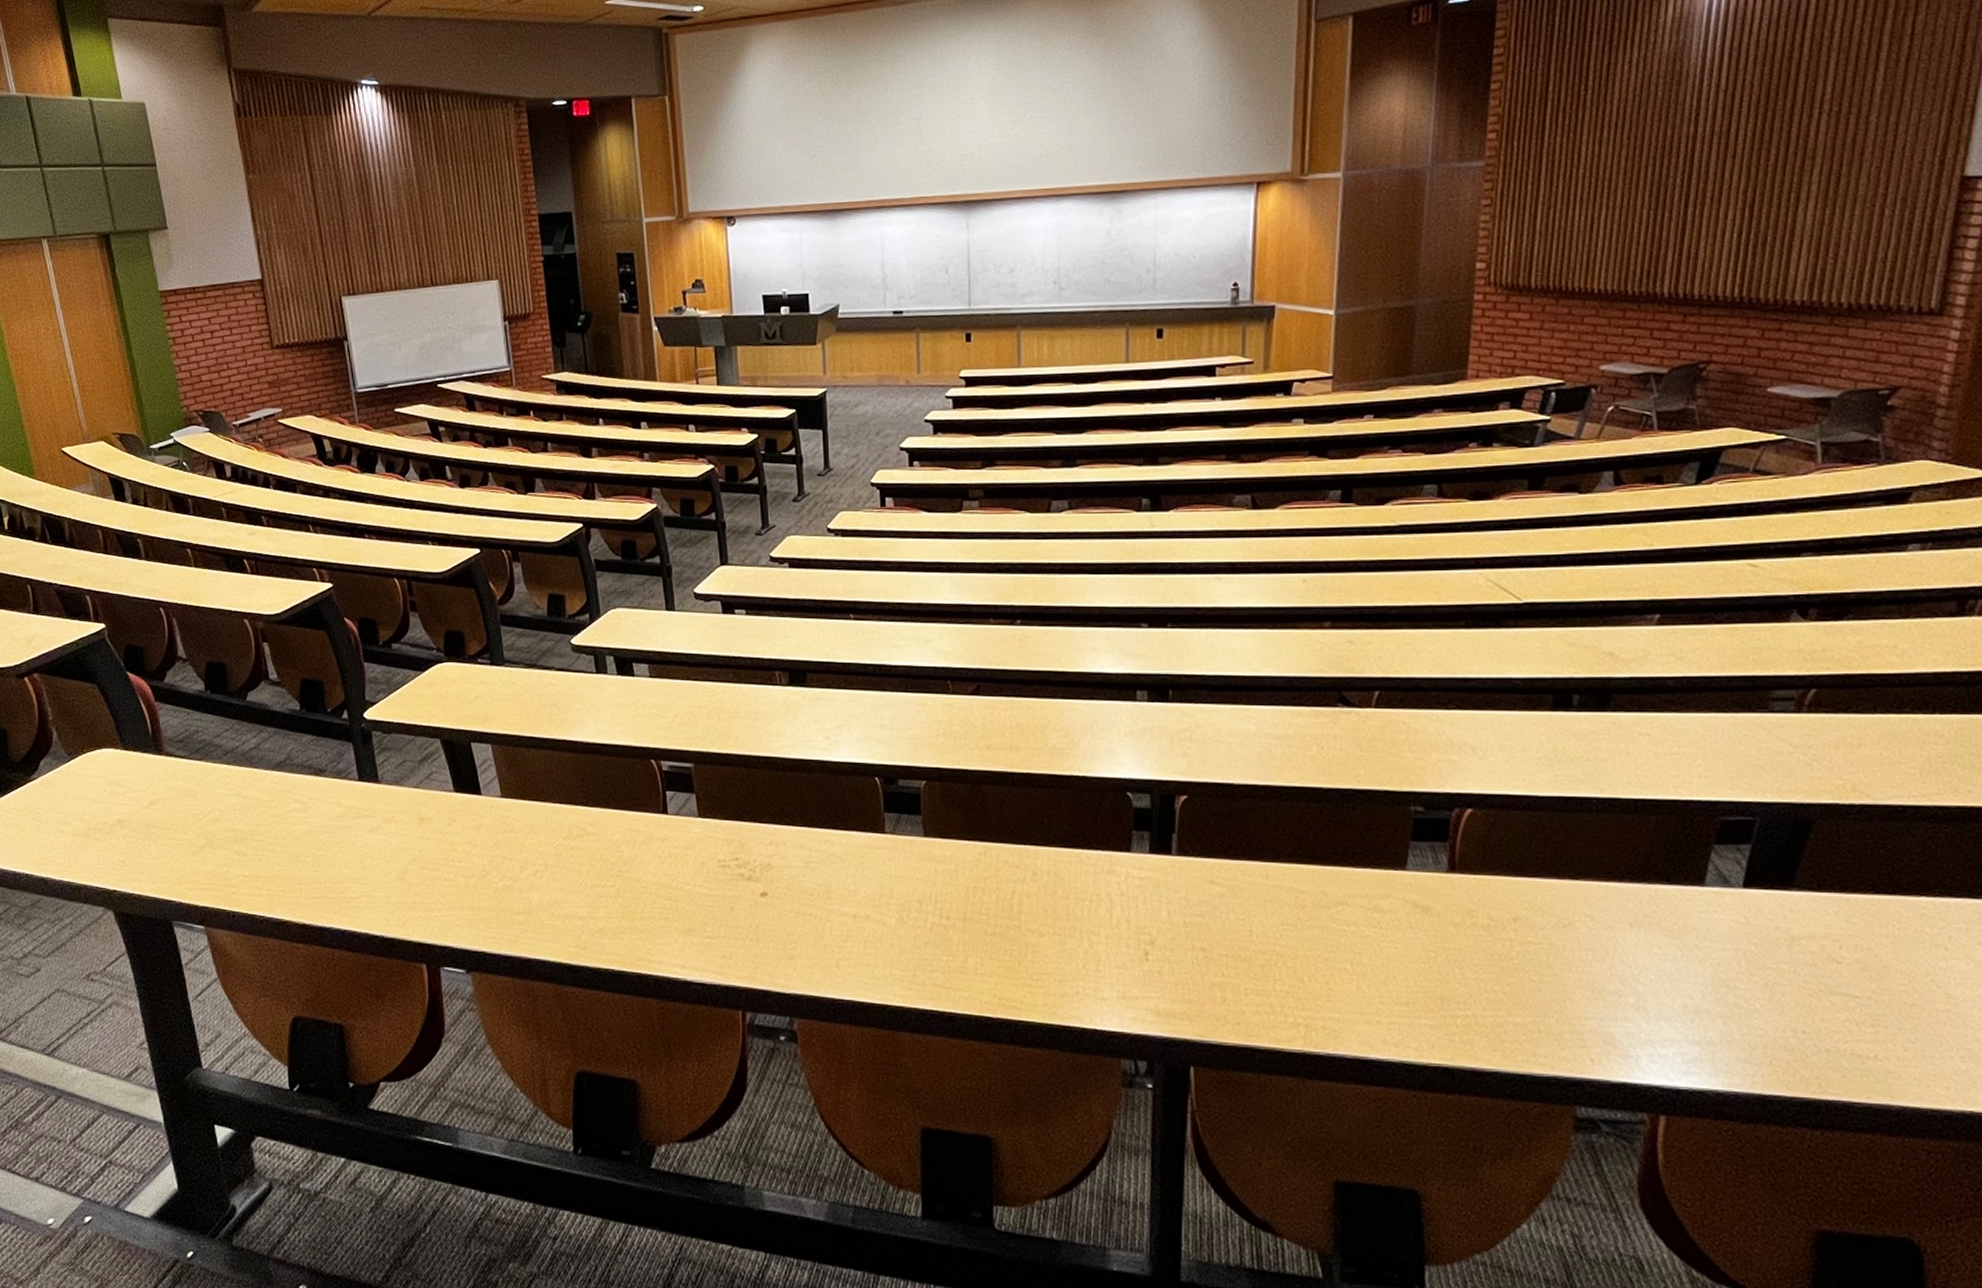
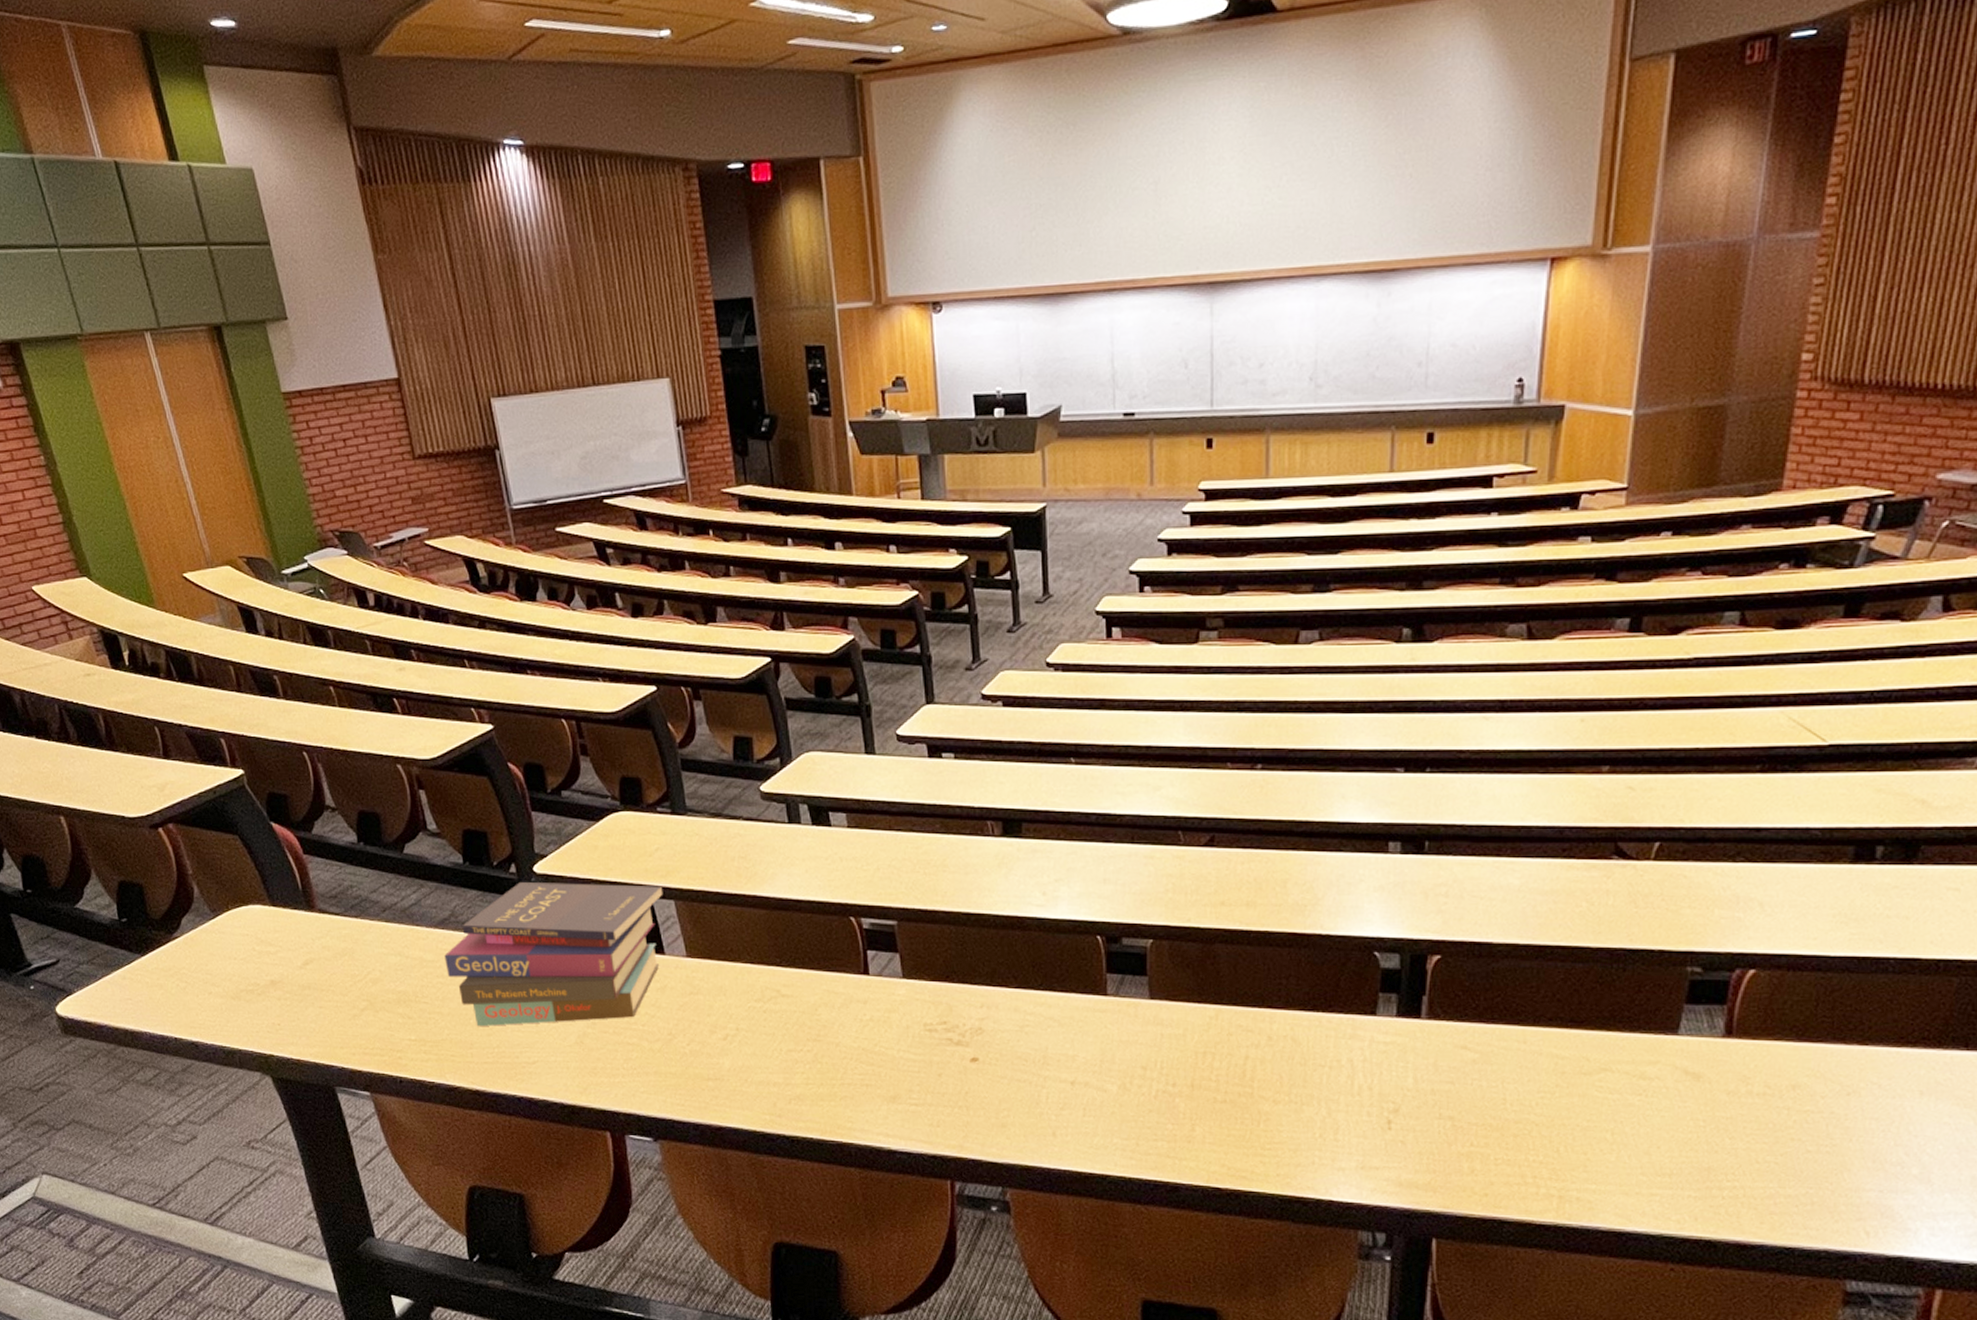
books: none [279,728,481,864] -> present [444,882,663,1027]

